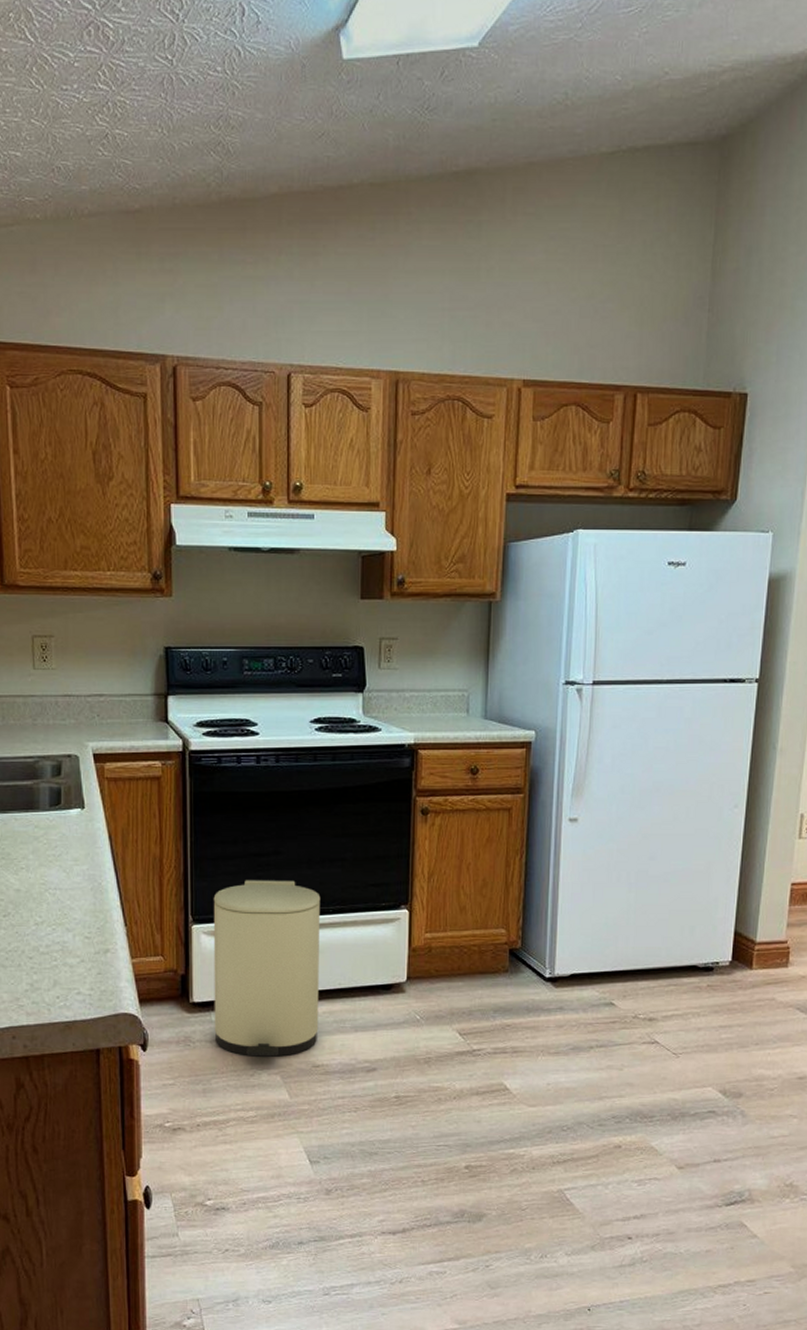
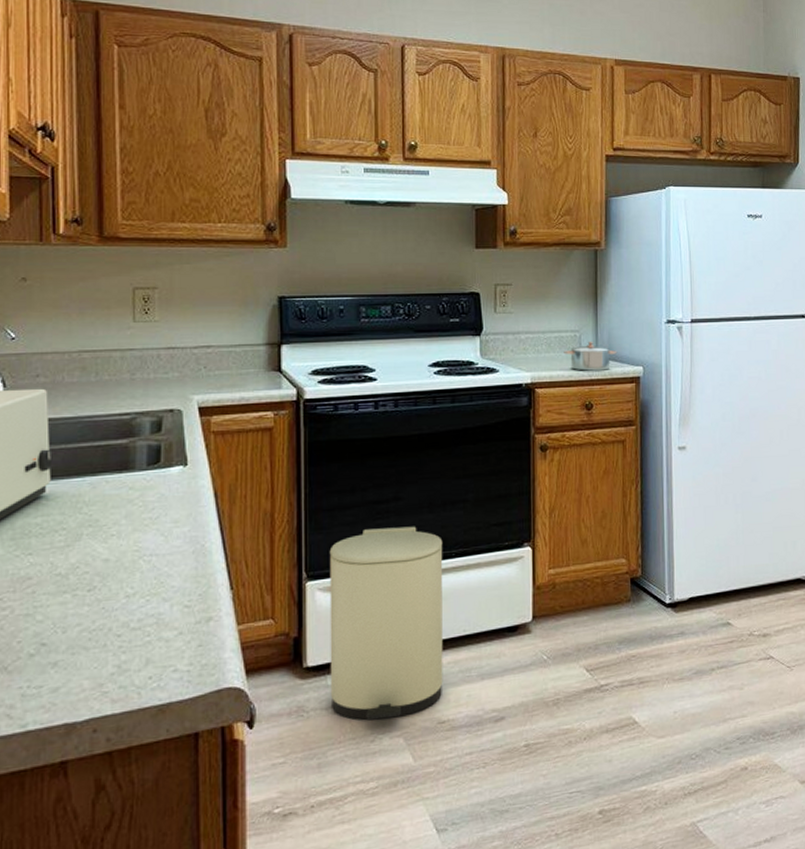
cooking pot: none [450,701,509,733] -> present [564,341,618,371]

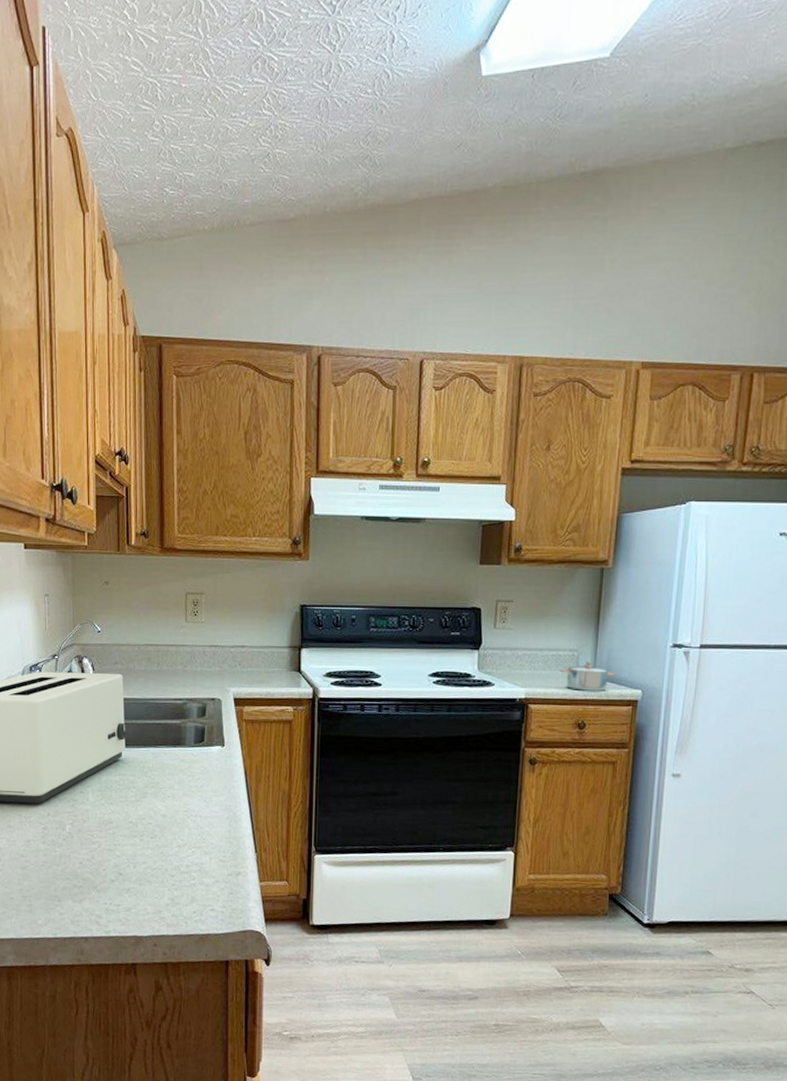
pedal bin: present [329,526,443,721] -> none [330,817,432,980]

